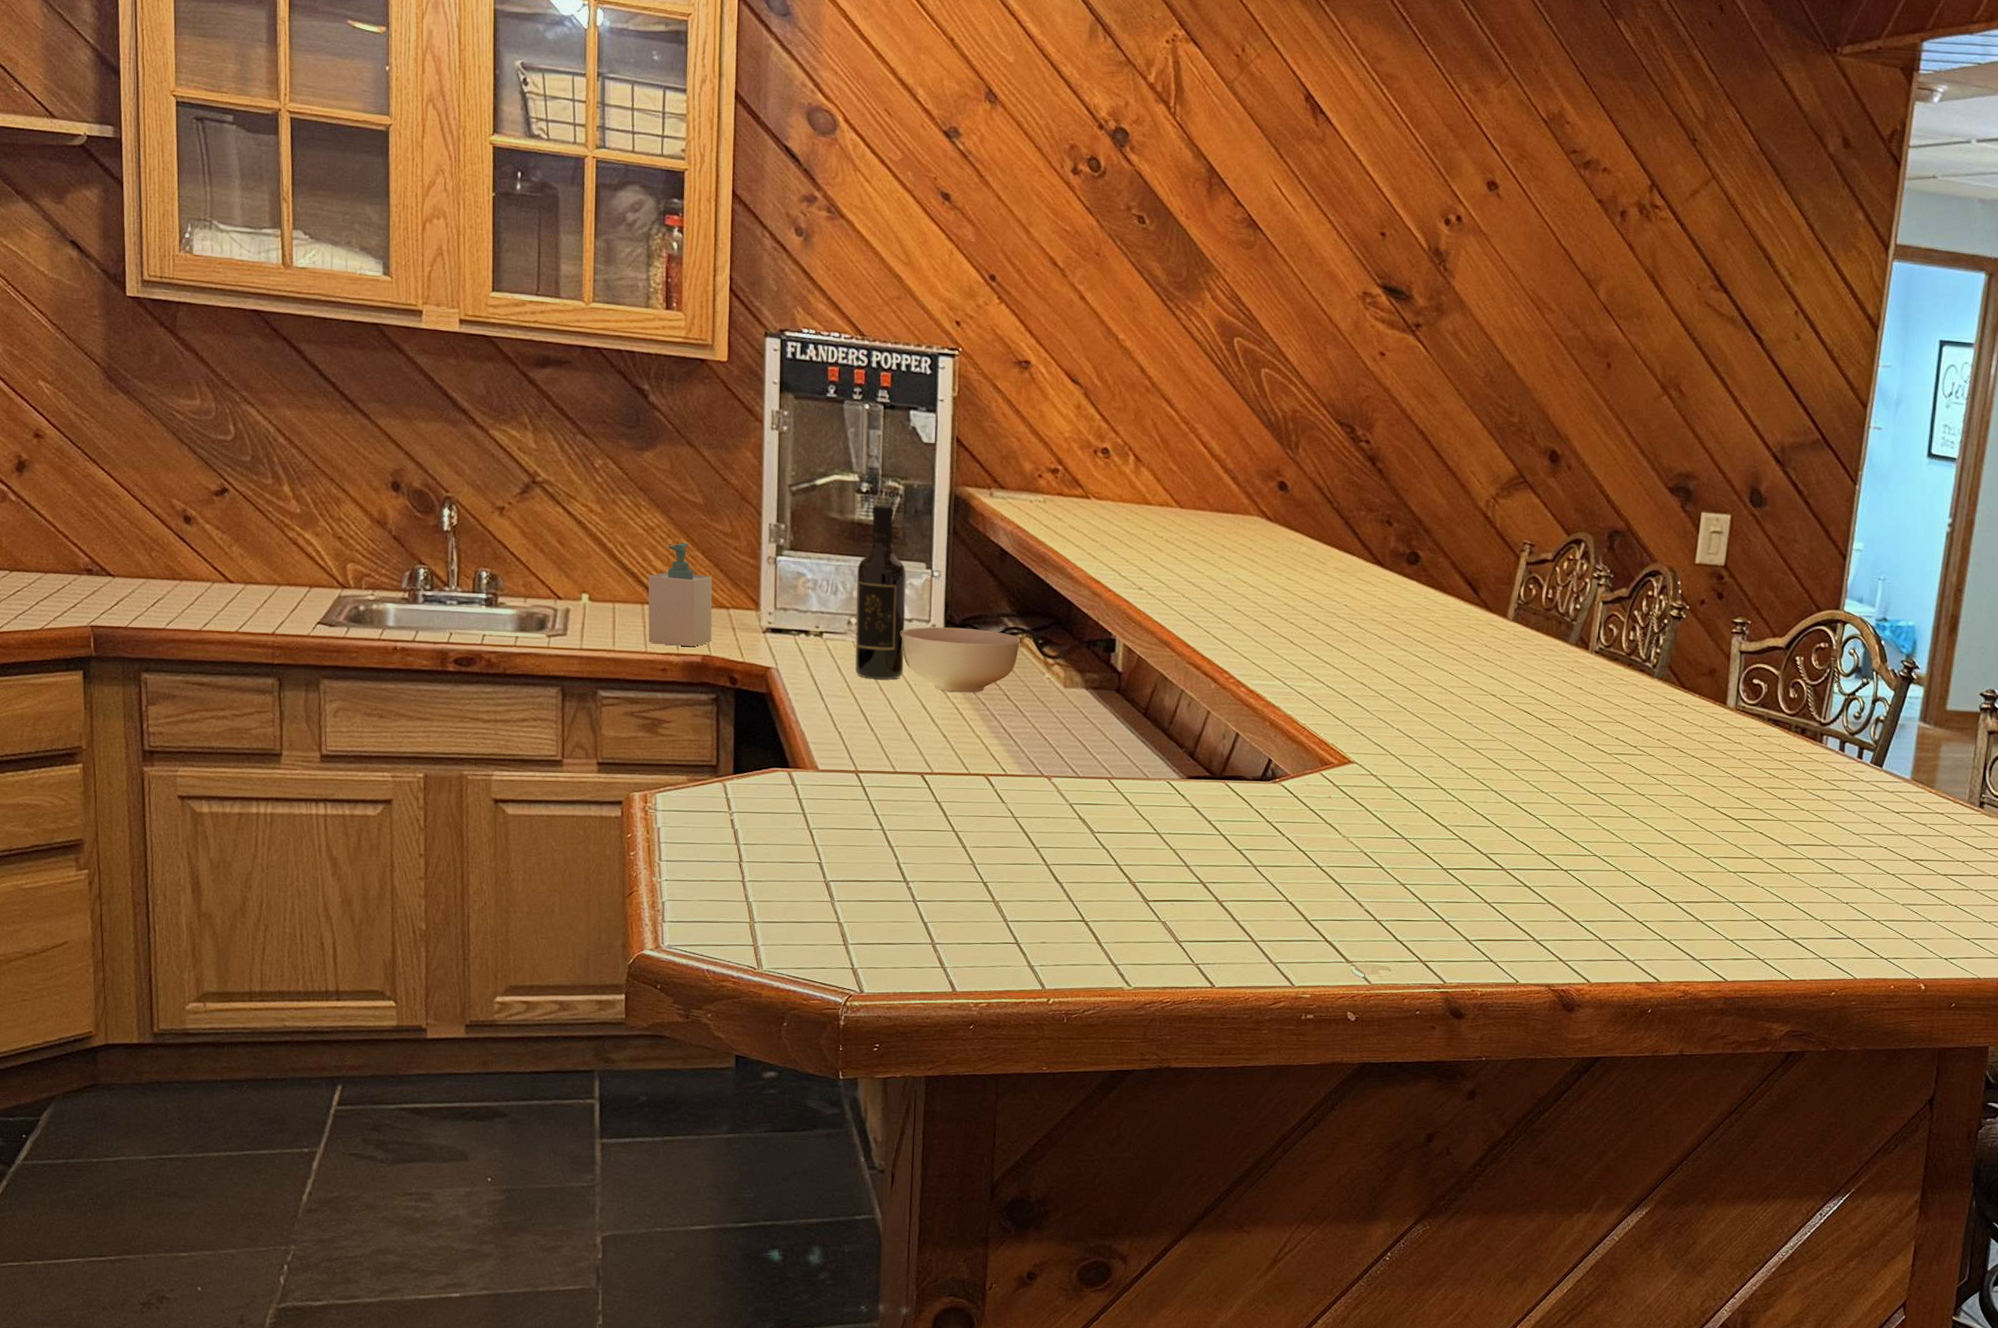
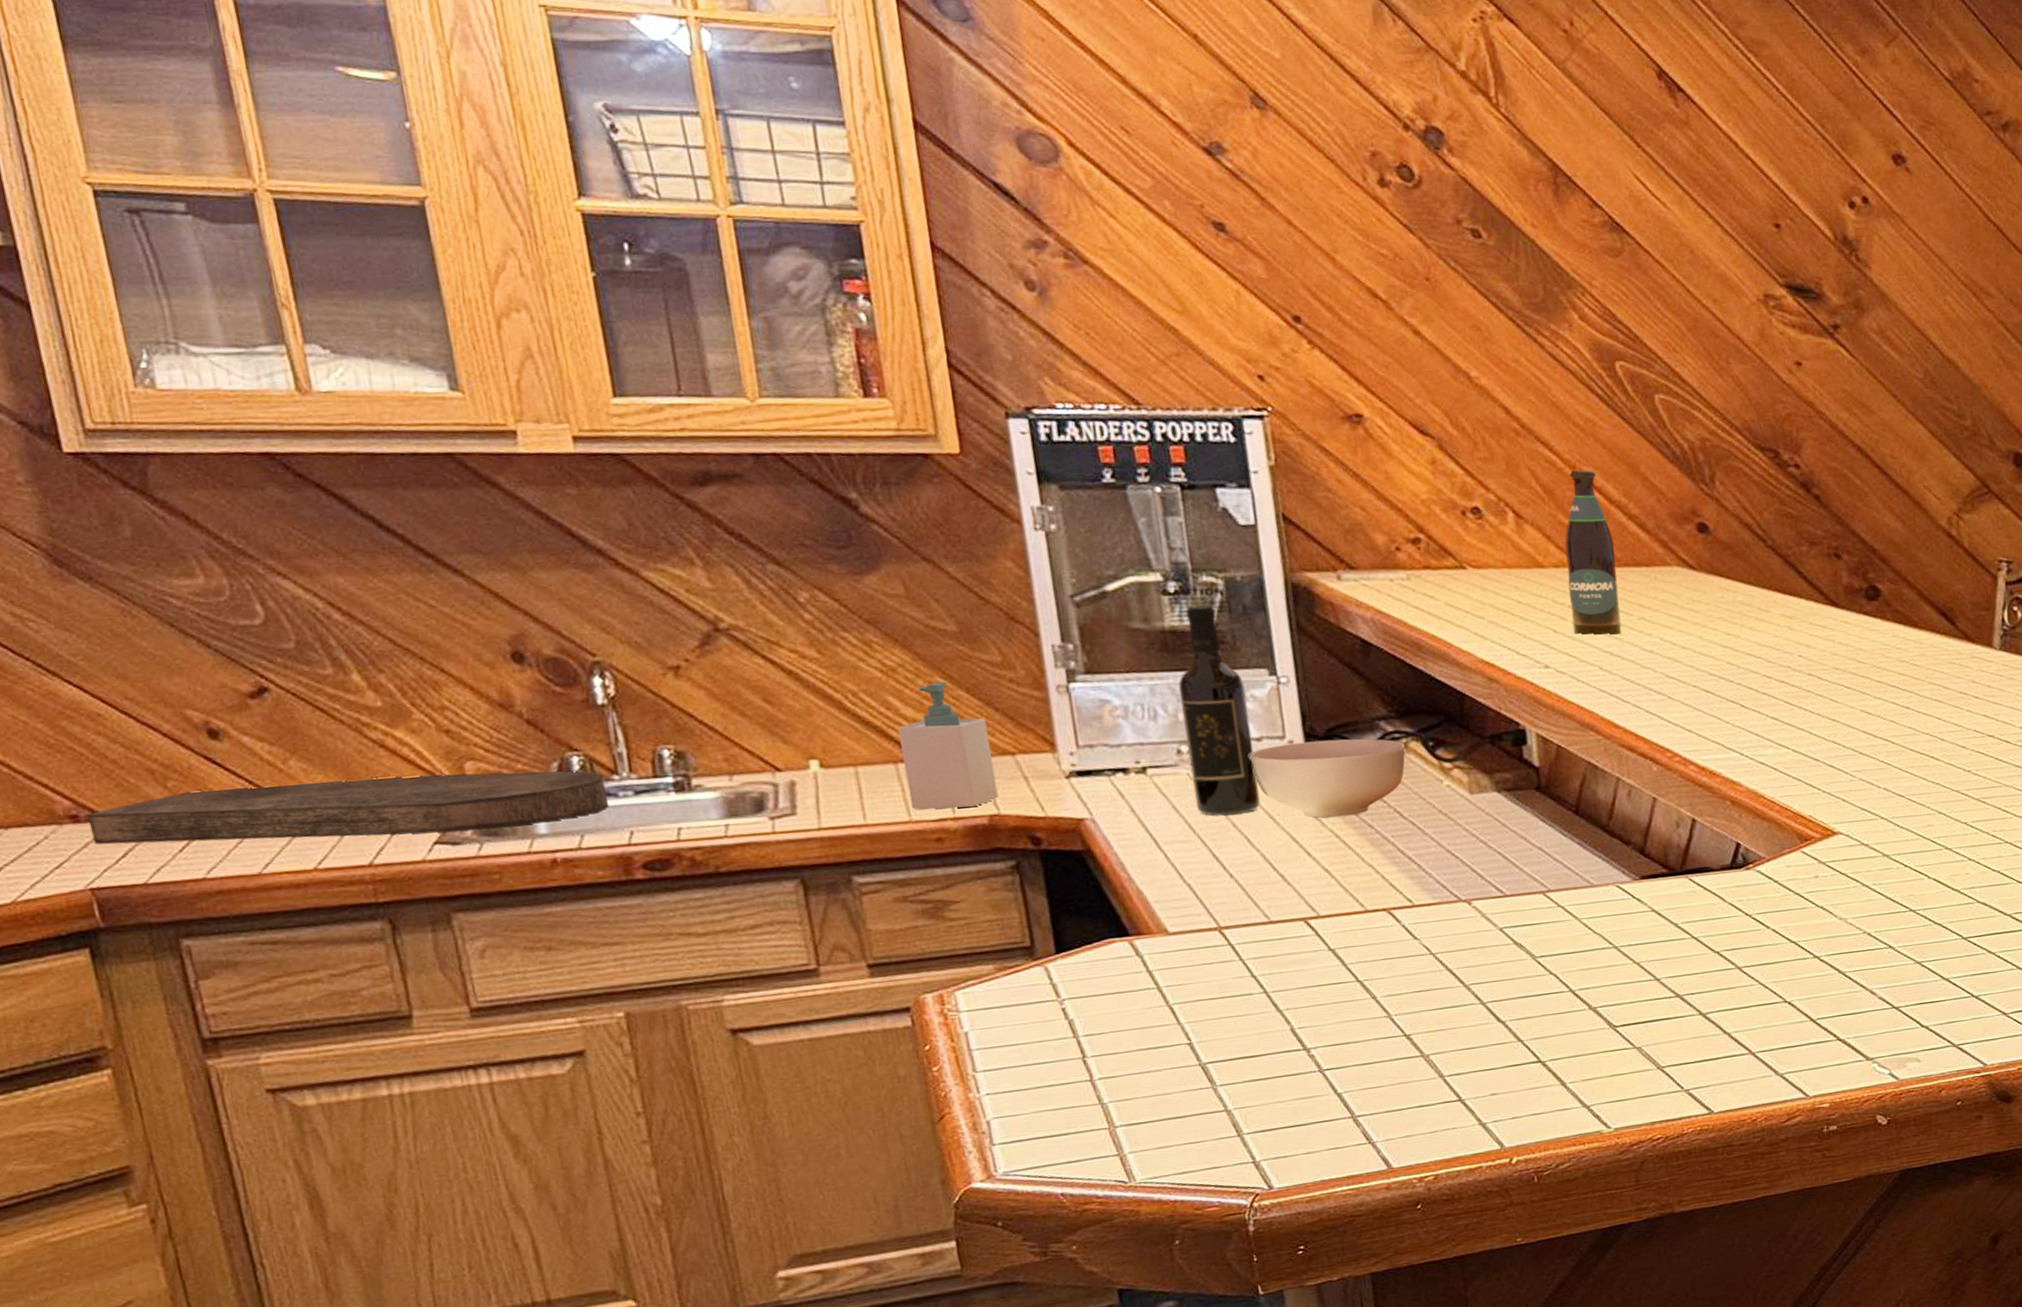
cutting board: none [97,560,439,618] -> present [86,770,610,845]
bottle: none [1166,426,1210,570] -> present [1564,470,1623,636]

